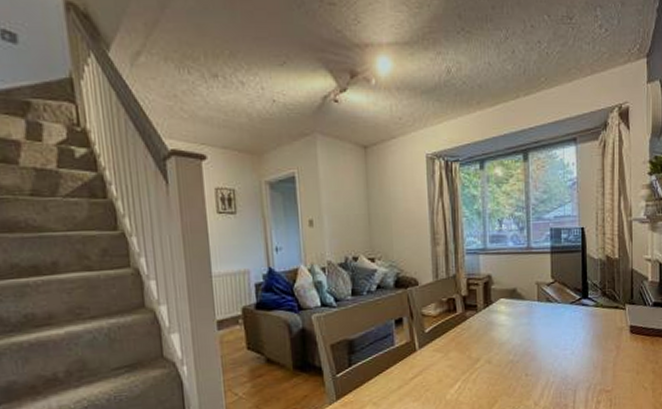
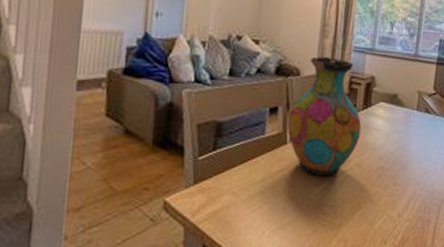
vase: none [413,263,486,377] -> present [287,56,362,176]

